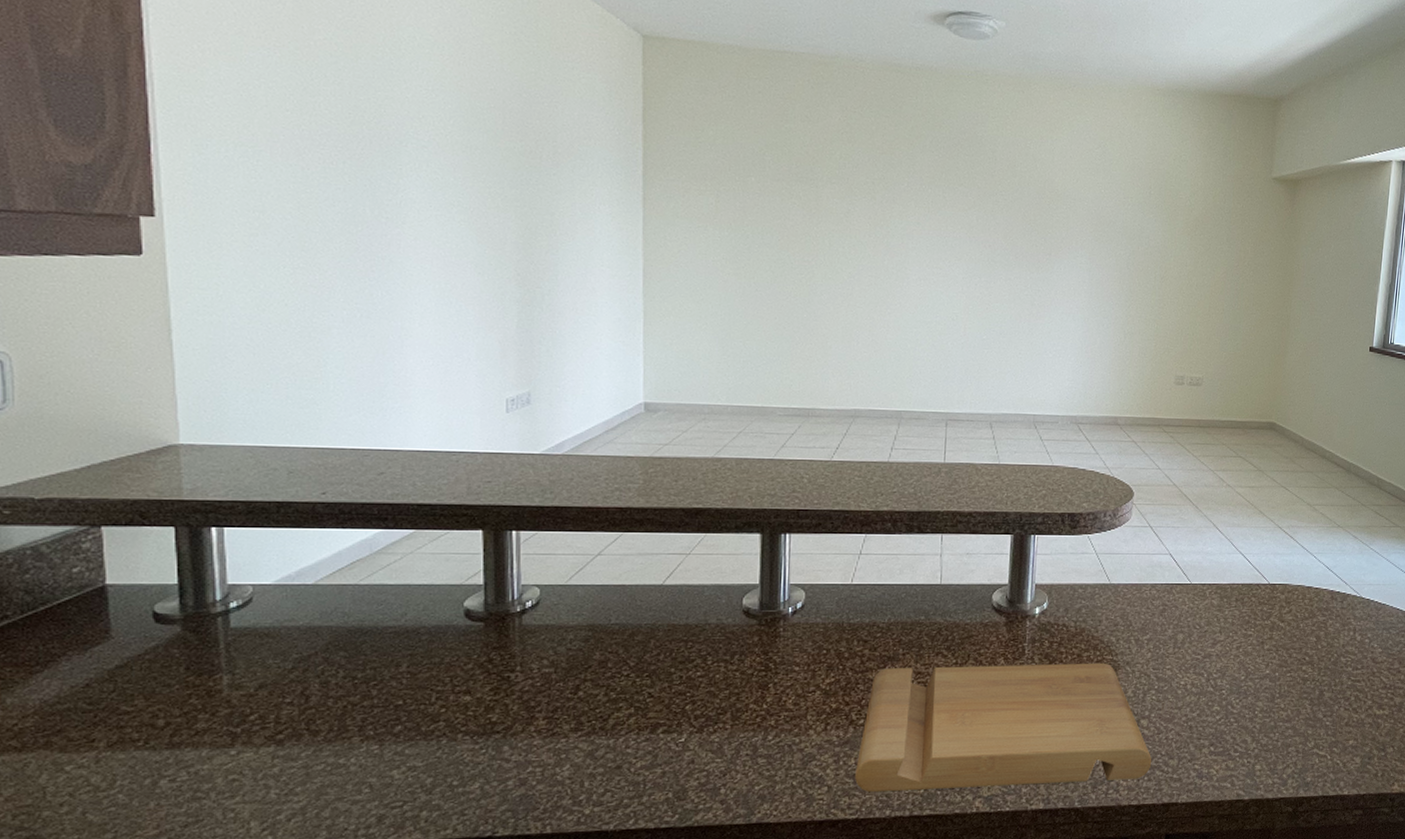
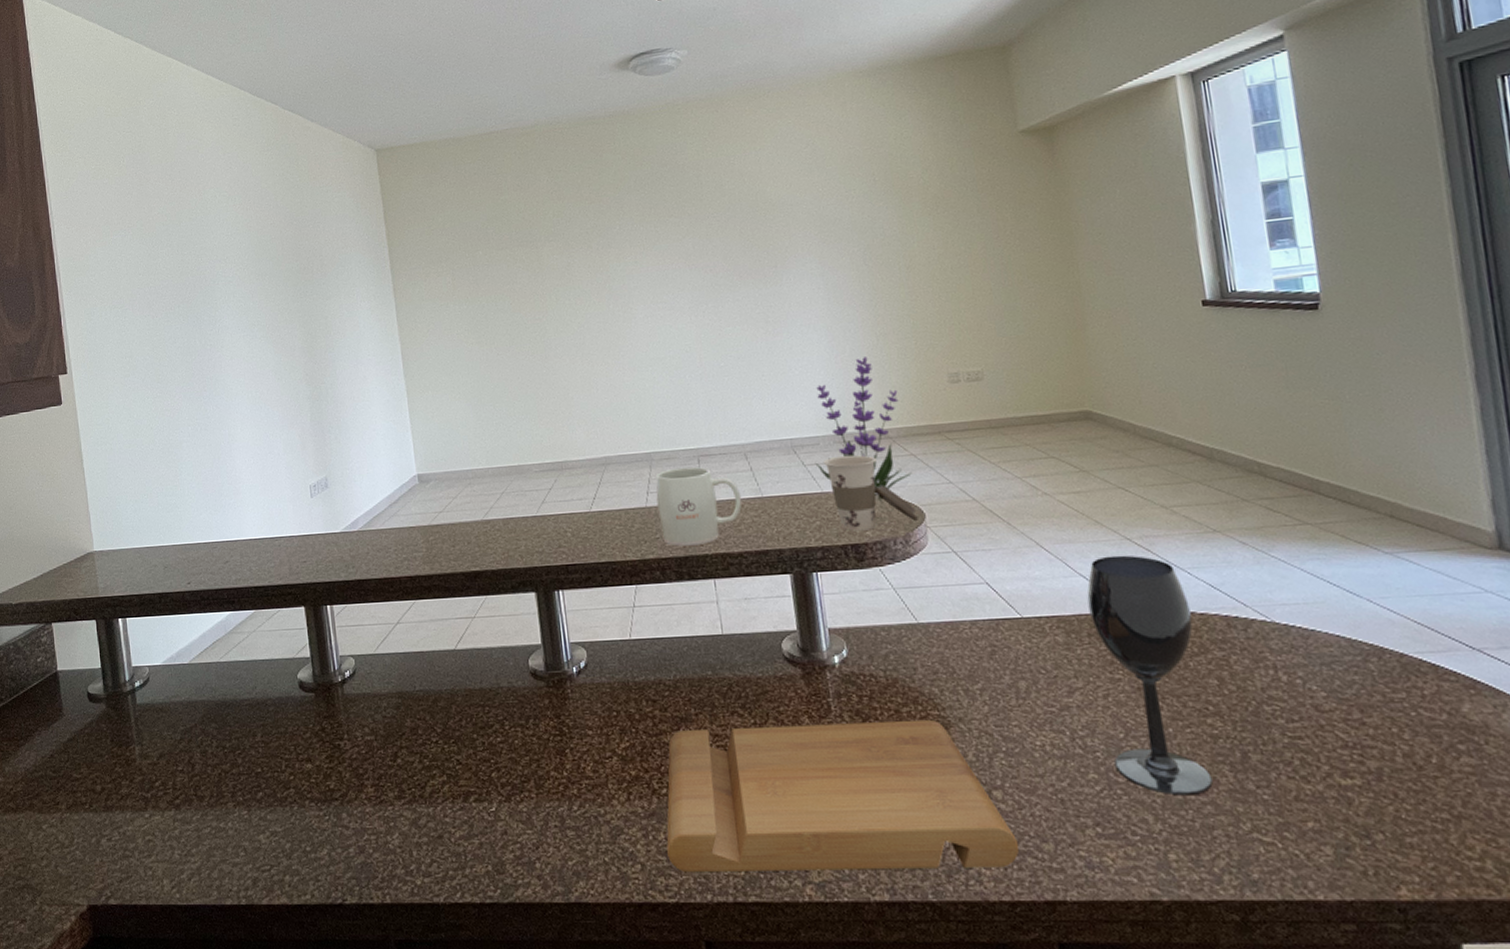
mug: none [898,428,981,502] -> present [655,467,742,547]
plant: none [1051,351,1133,479] -> present [815,357,912,502]
cup: none [1058,435,1128,502] -> present [822,454,918,532]
wine glass: none [1233,539,1310,723] -> present [1087,555,1213,796]

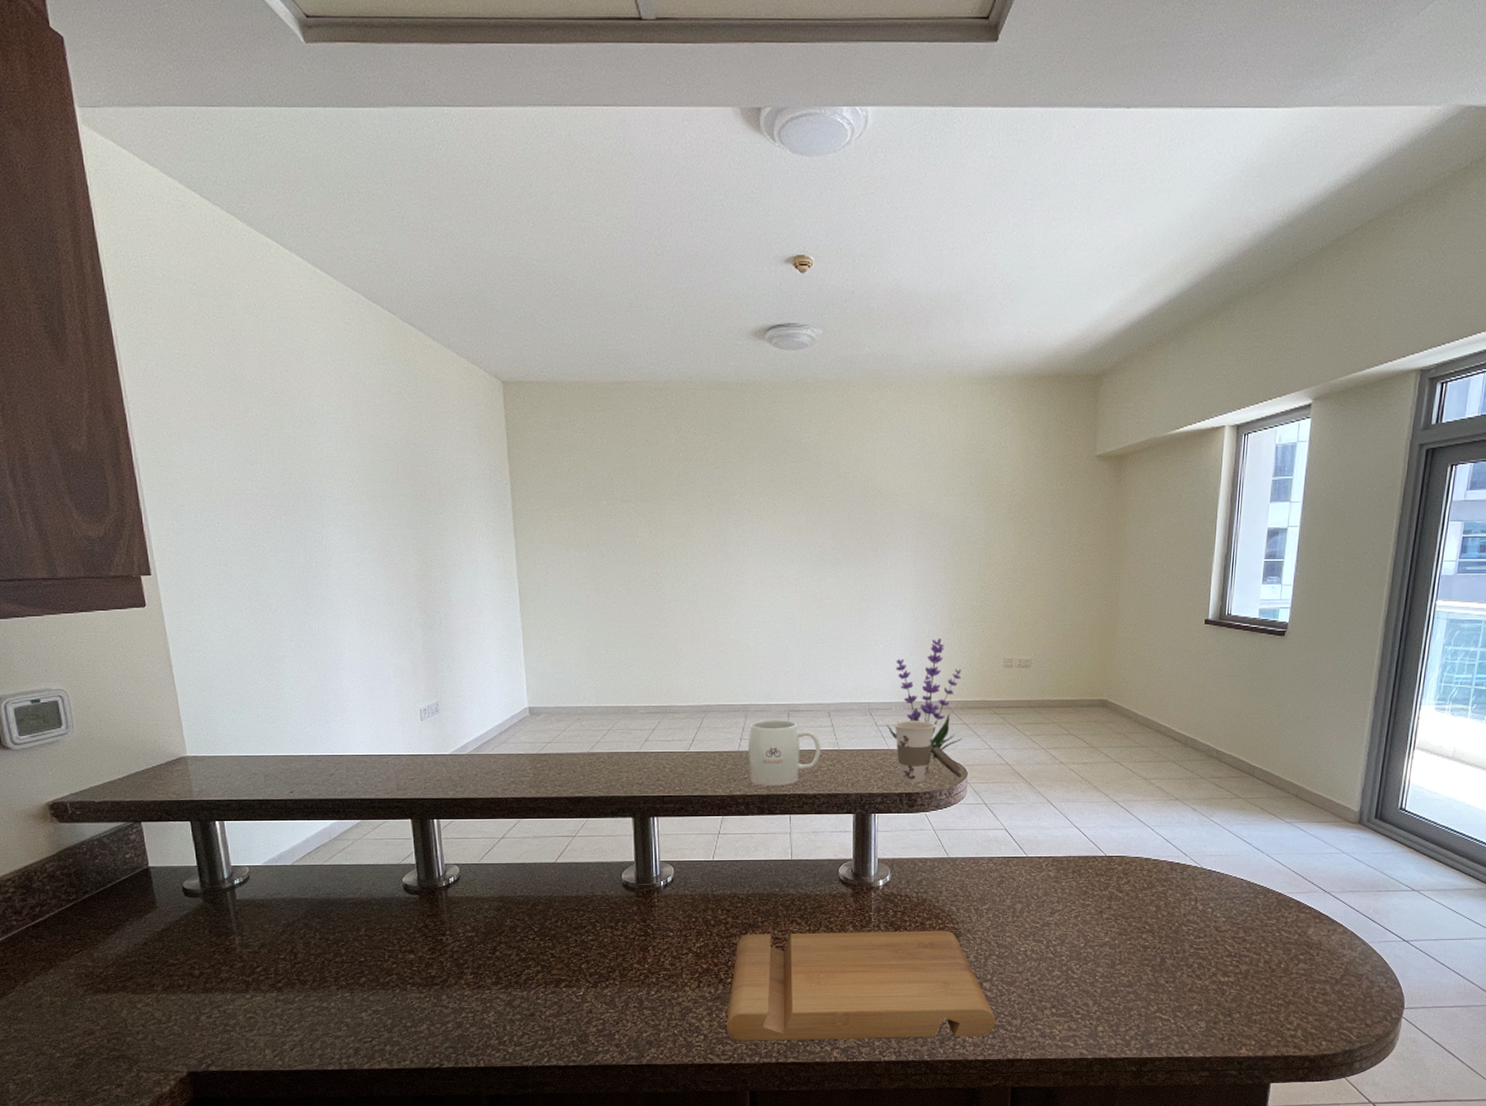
wine glass: present [1087,555,1213,796] -> none [1074,813,1148,987]

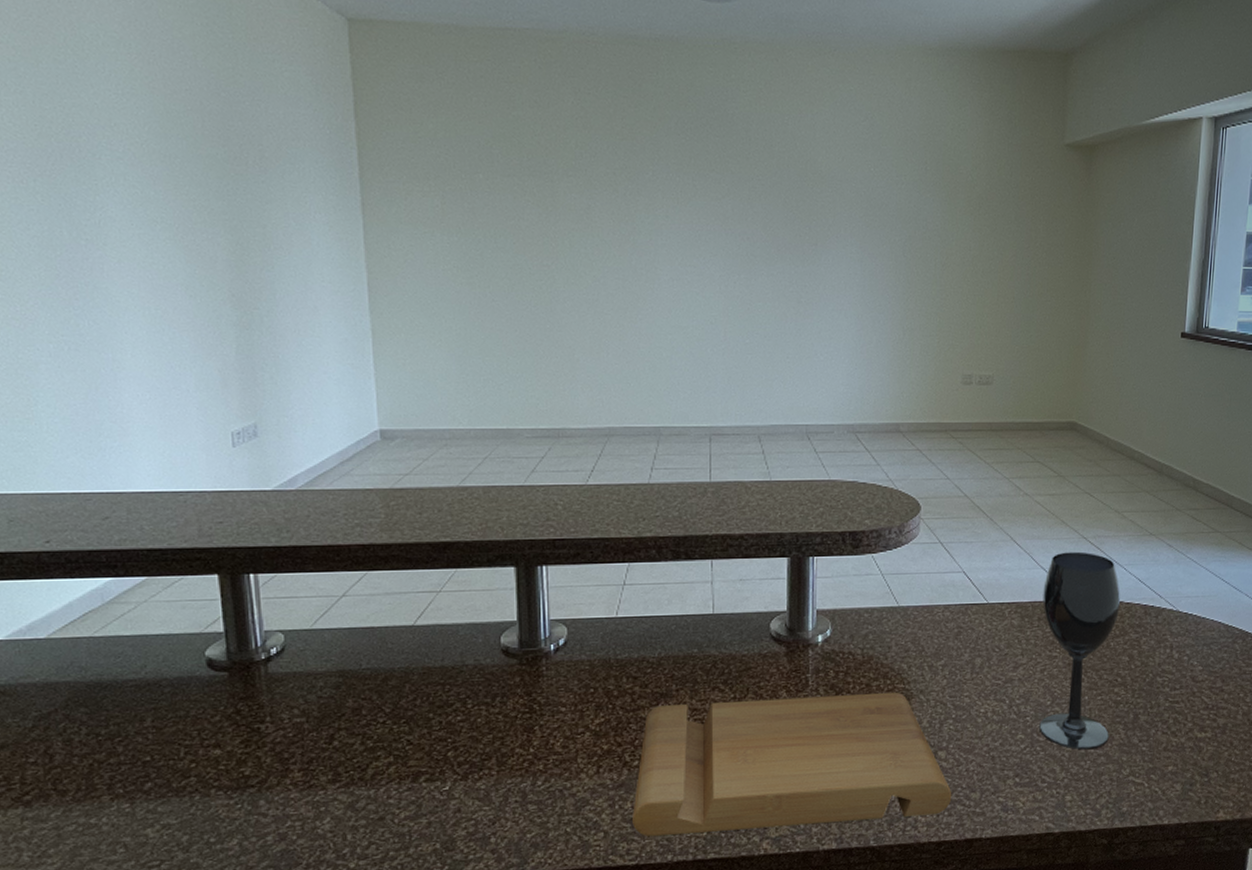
mug: present [748,719,821,786] -> none [661,445,750,526]
plant: present [886,638,963,760] -> none [826,350,915,492]
cup: present [892,720,962,783] -> none [834,445,914,519]
wine glass: none [1074,813,1148,987] -> present [1039,551,1120,750]

